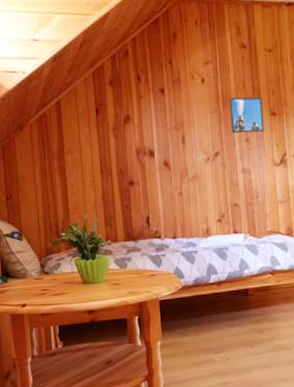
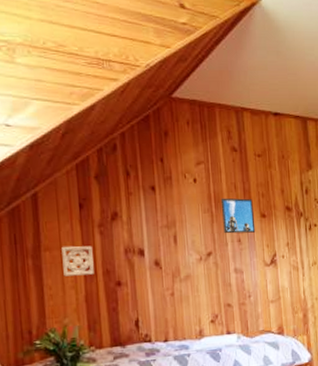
wall ornament: none [81,148,110,176] -> present [61,246,94,277]

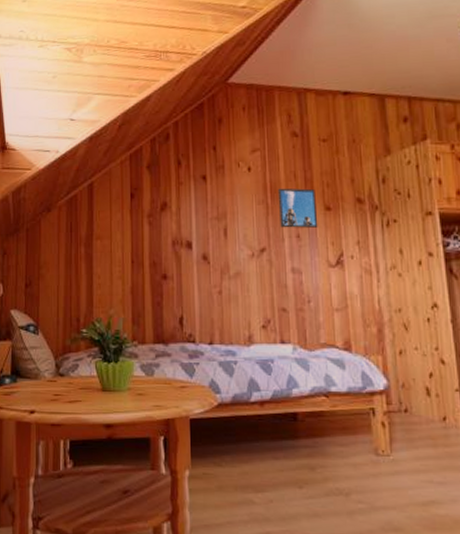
wall ornament: present [61,246,94,277] -> none [112,235,141,266]

